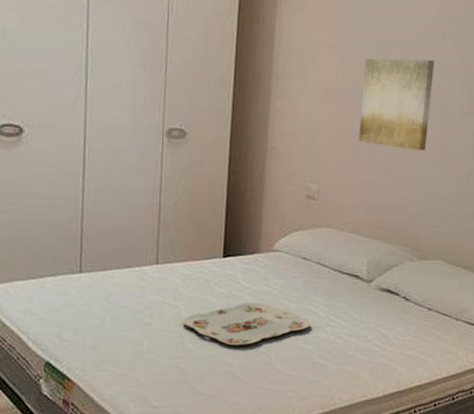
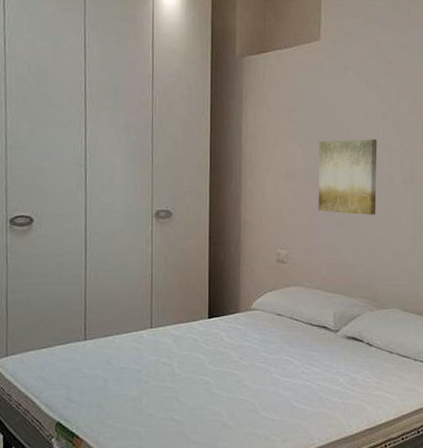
serving tray: present [183,302,311,346] -> none [176,356,288,397]

